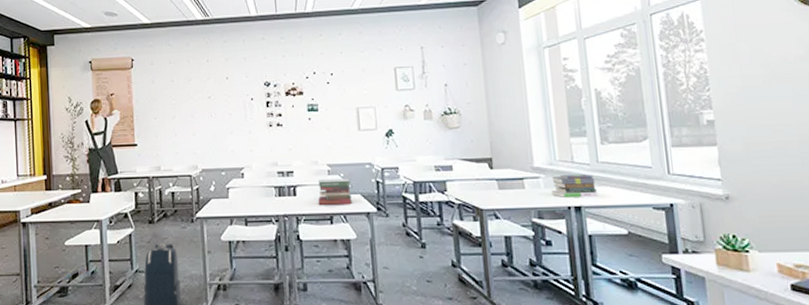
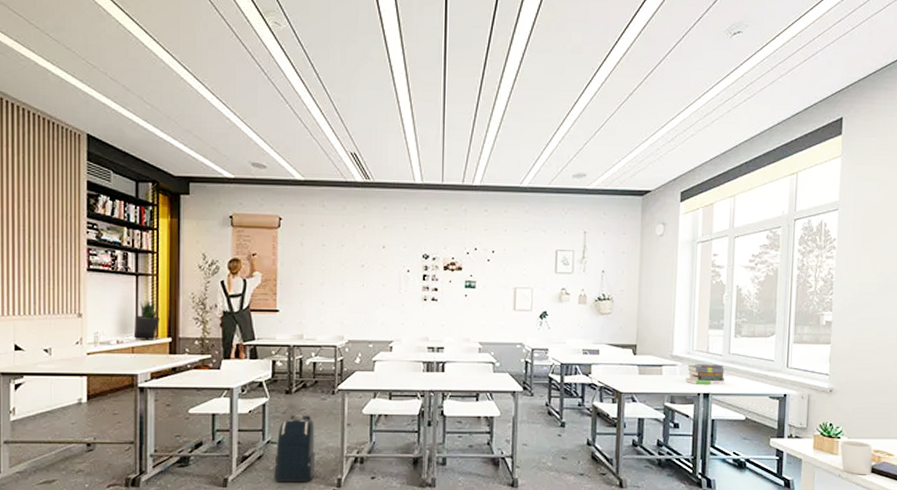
planter: none [14,141,36,179] -> present [133,299,160,341]
books: present [318,179,352,206] -> none [465,357,500,383]
mug: none [749,254,797,295] -> present [839,441,873,475]

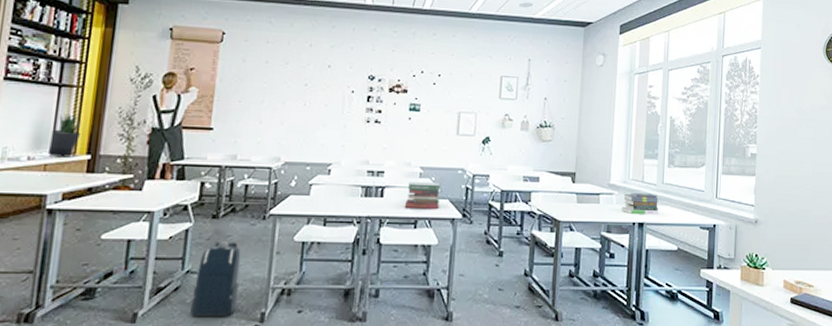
books: none [465,357,500,383] -> present [404,182,441,210]
mug: present [839,441,873,475] -> none [765,272,795,307]

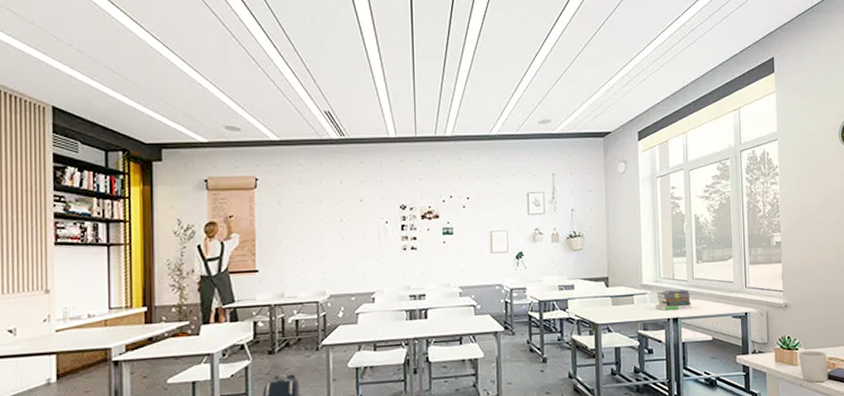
planter: present [47,112,81,158] -> none [105,269,134,312]
books: present [404,182,441,210] -> none [448,300,481,327]
mug: none [765,272,795,307] -> present [798,350,828,383]

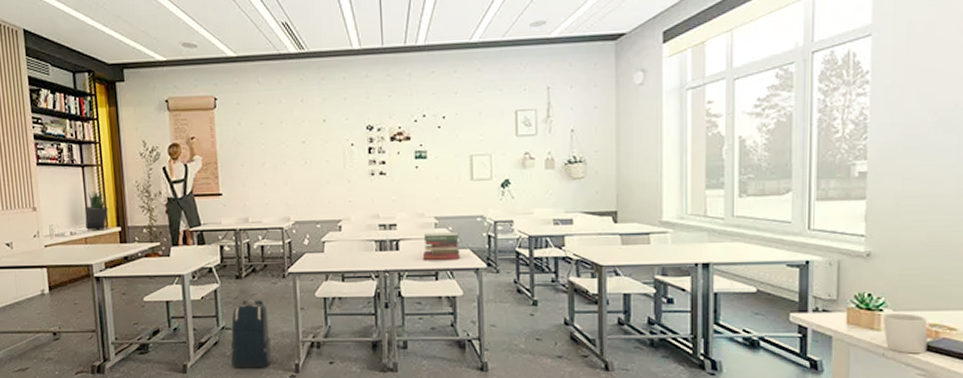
planter: none [105,269,134,312] -> present [84,190,108,231]
books: none [448,300,481,327] -> present [422,233,460,261]
books: present [655,289,692,312] -> none [679,228,729,255]

